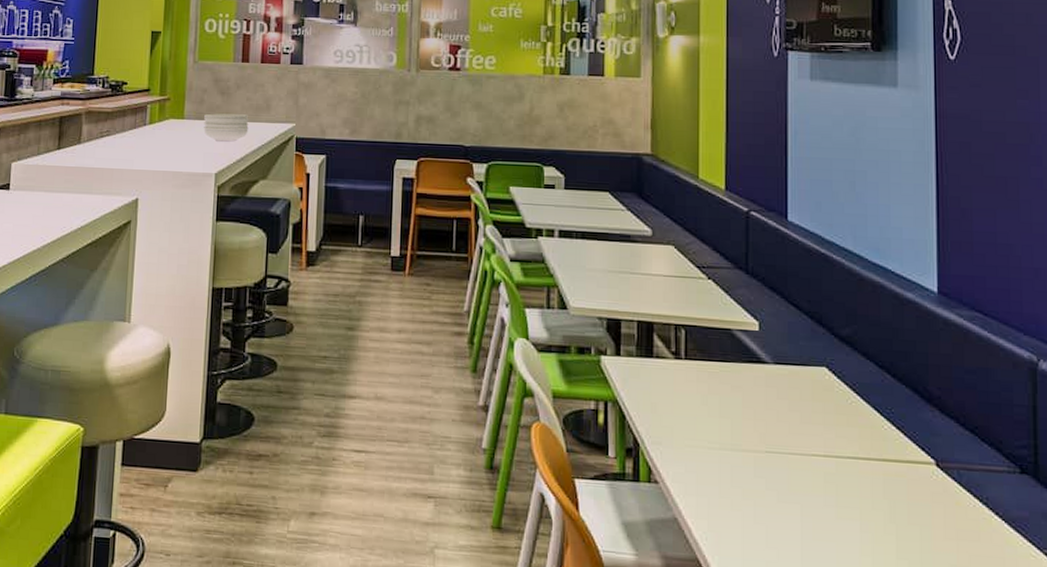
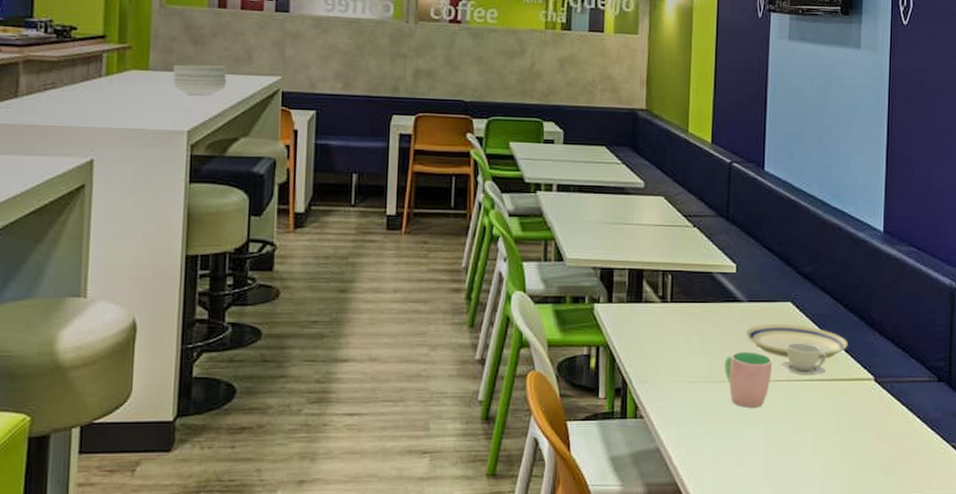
cup: none [749,418,807,484] -> present [724,351,773,408]
plate: none [774,390,900,436] -> present [746,324,848,360]
teacup: none [815,413,873,454] -> present [779,342,827,377]

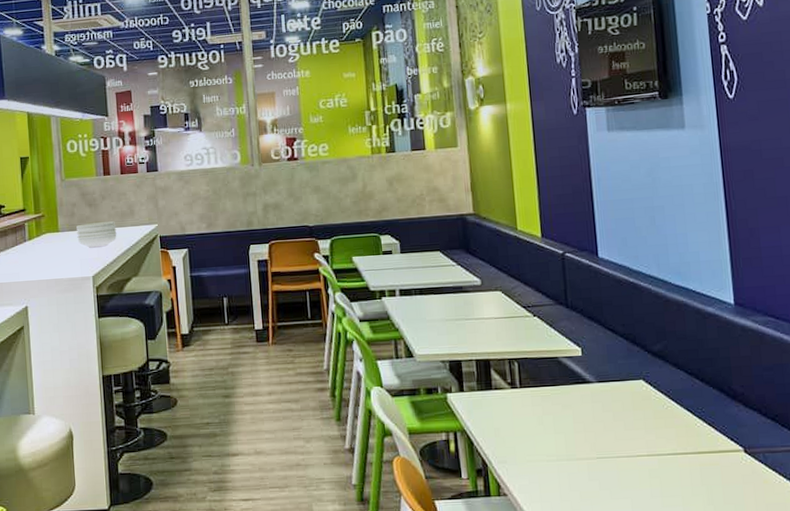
cup: present [724,351,773,408] -> none [581,429,632,483]
plate: present [746,324,848,360] -> none [600,401,710,434]
teacup: present [779,342,827,377] -> none [638,418,688,451]

